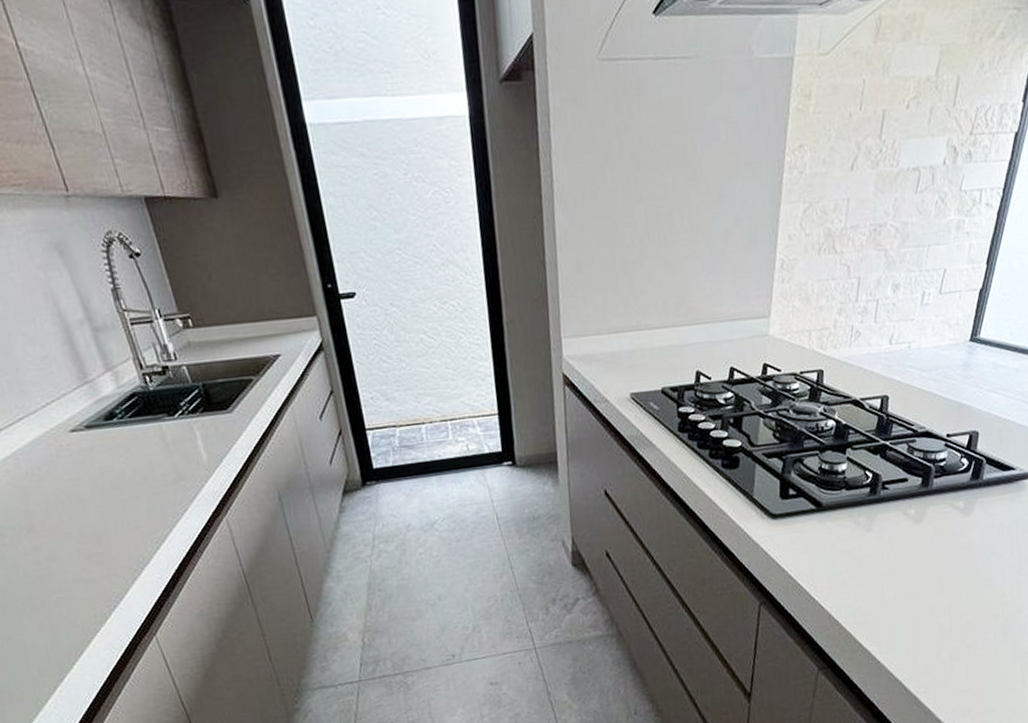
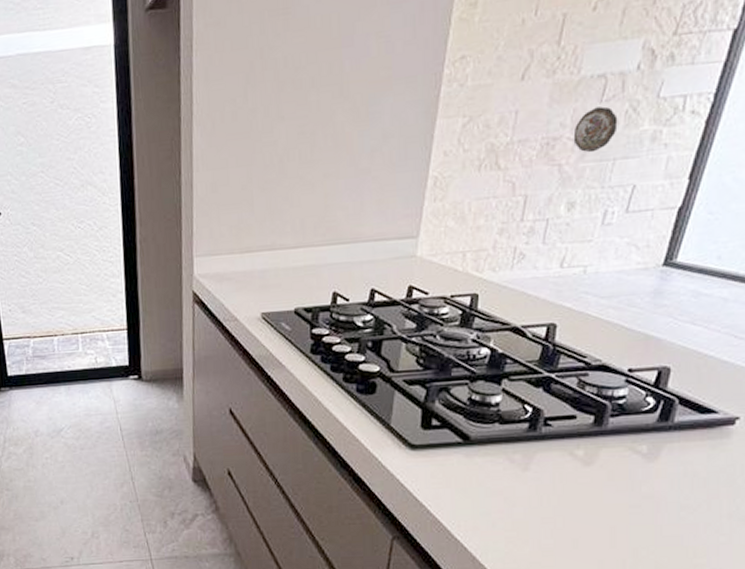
decorative plate: none [895,197,930,239] -> present [573,106,618,153]

